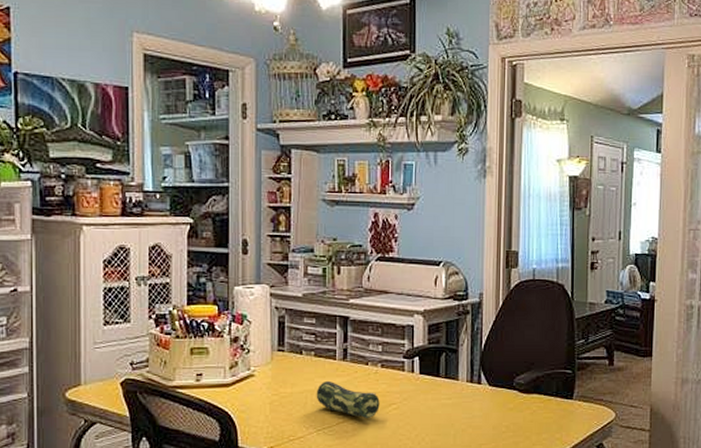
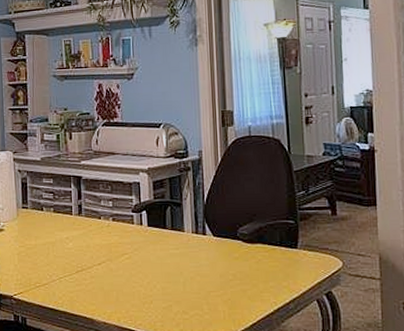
pencil case: present [316,380,380,419] -> none [56,233,113,268]

